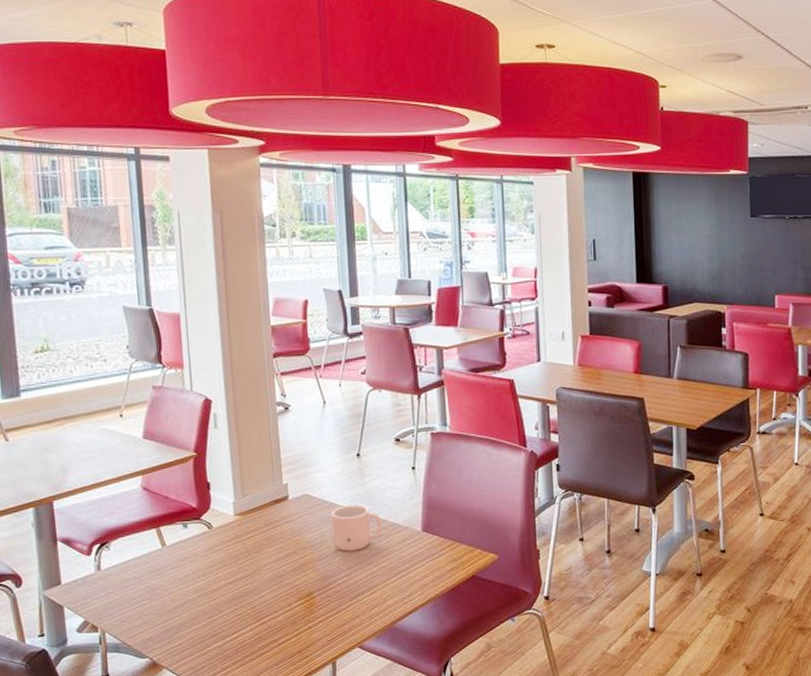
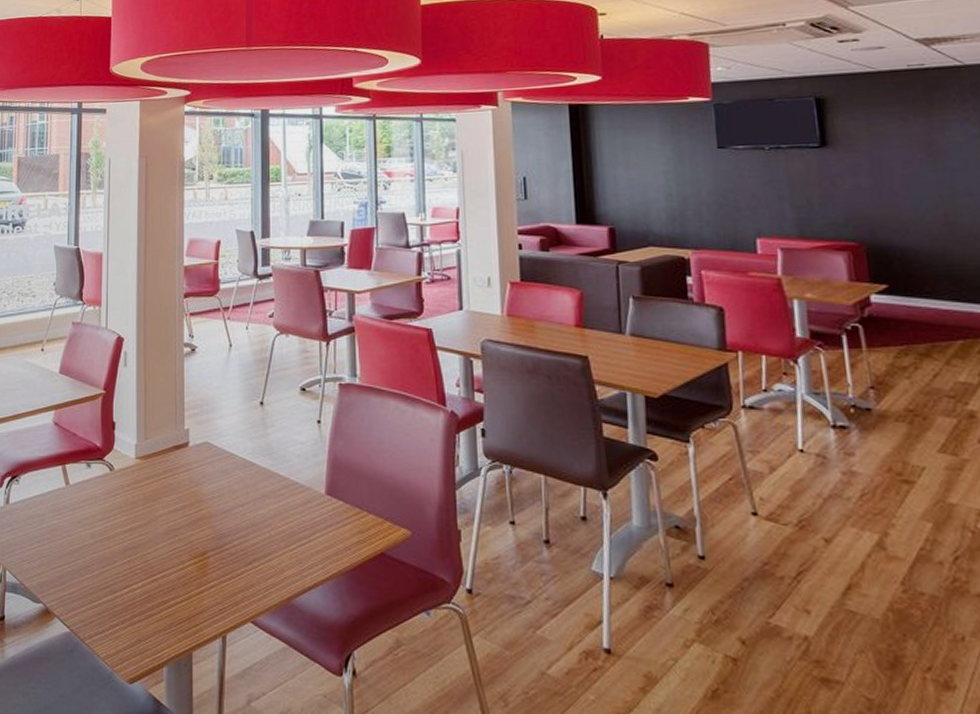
mug: present [330,504,382,552] -> none [230,457,283,509]

